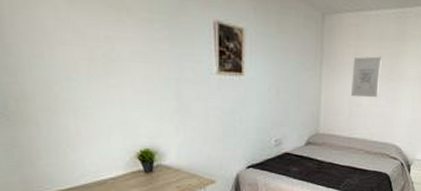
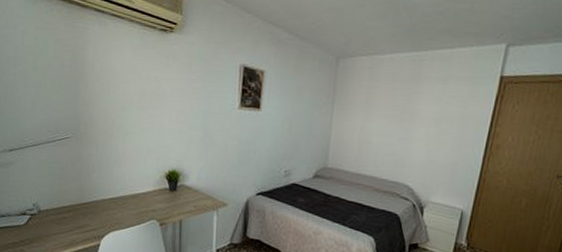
wall art: present [351,56,382,98] -> none [361,96,395,136]

